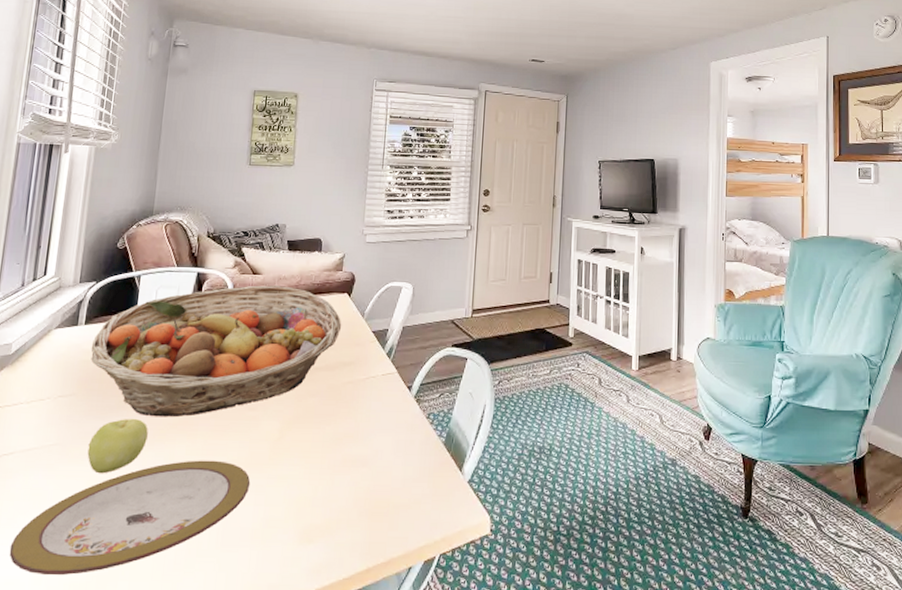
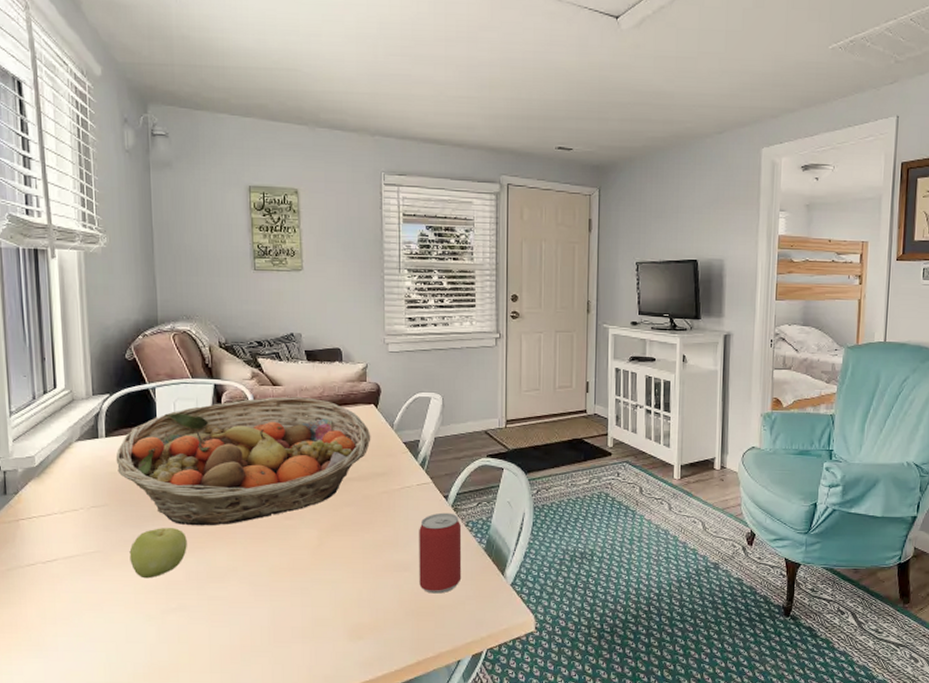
plate: present [9,460,251,575] -> none [70,565,295,667]
beer can: none [376,404,423,492] -> present [419,512,462,594]

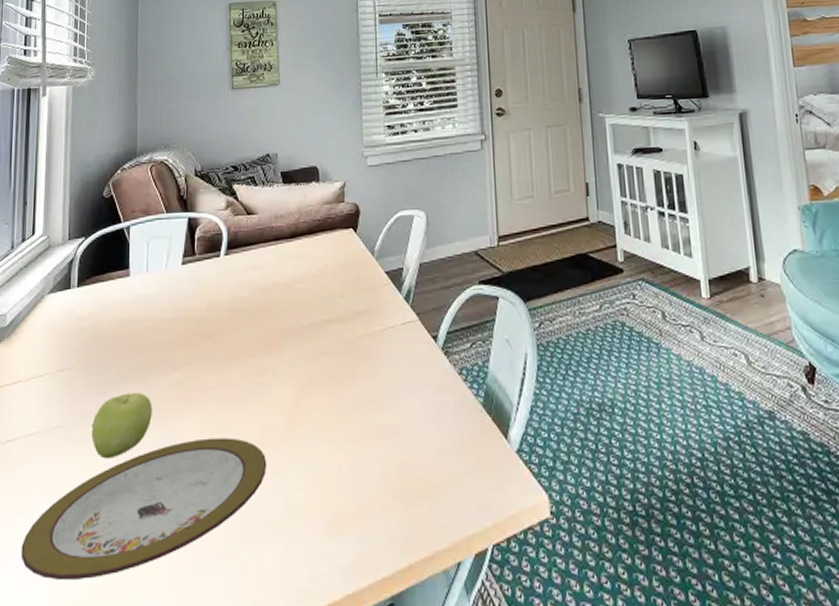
plate: none [70,565,295,667] -> present [20,437,267,579]
fruit basket: present [115,397,371,526] -> none [85,225,350,389]
beer can: present [419,512,462,594] -> none [405,357,457,468]

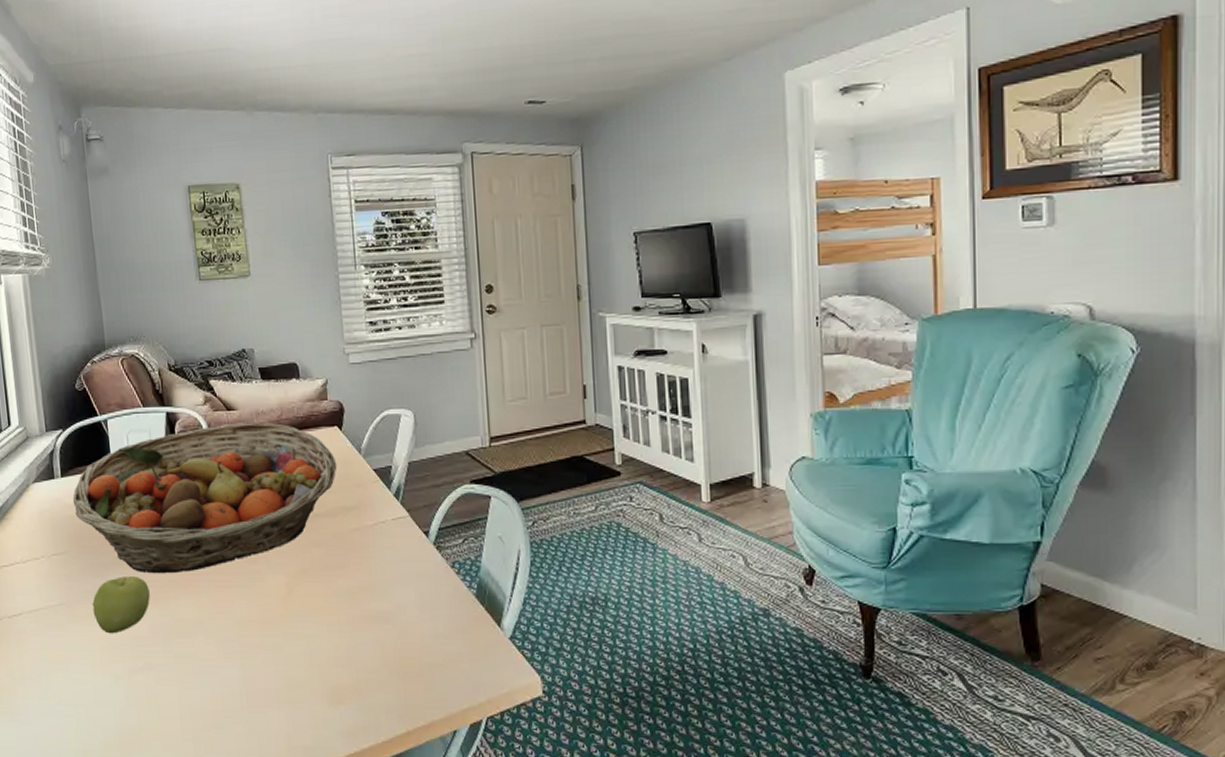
plate: present [20,437,267,579] -> none [40,618,266,734]
fruit basket: none [85,225,350,389] -> present [72,422,337,574]

